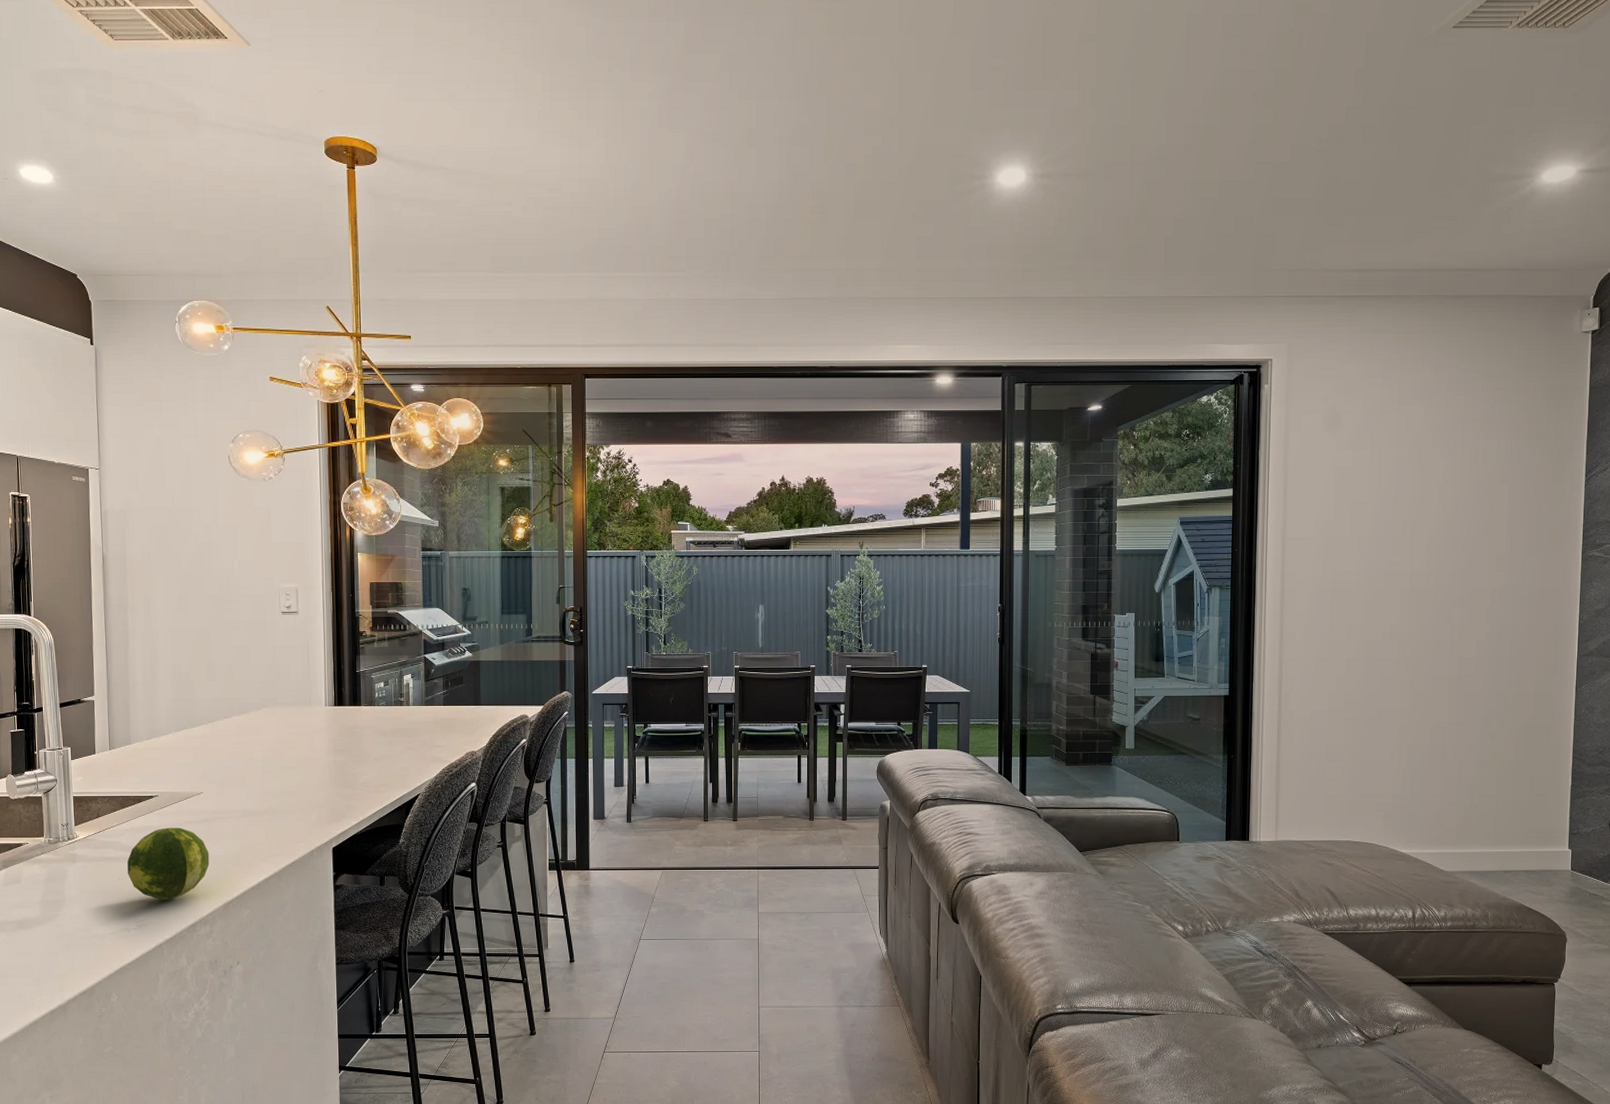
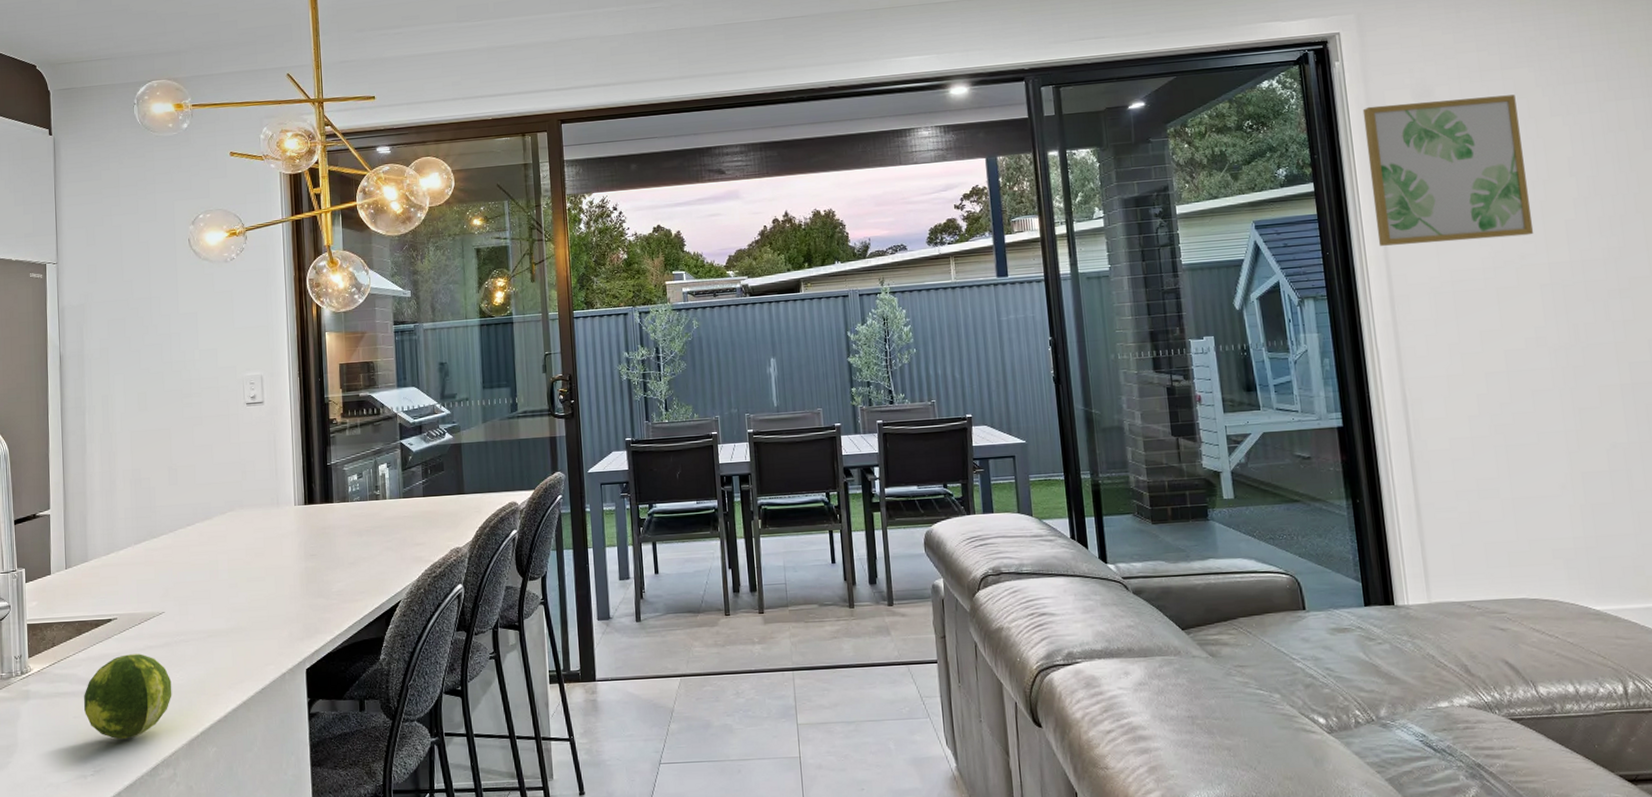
wall art: none [1278,426,1406,548] -> present [1362,94,1534,246]

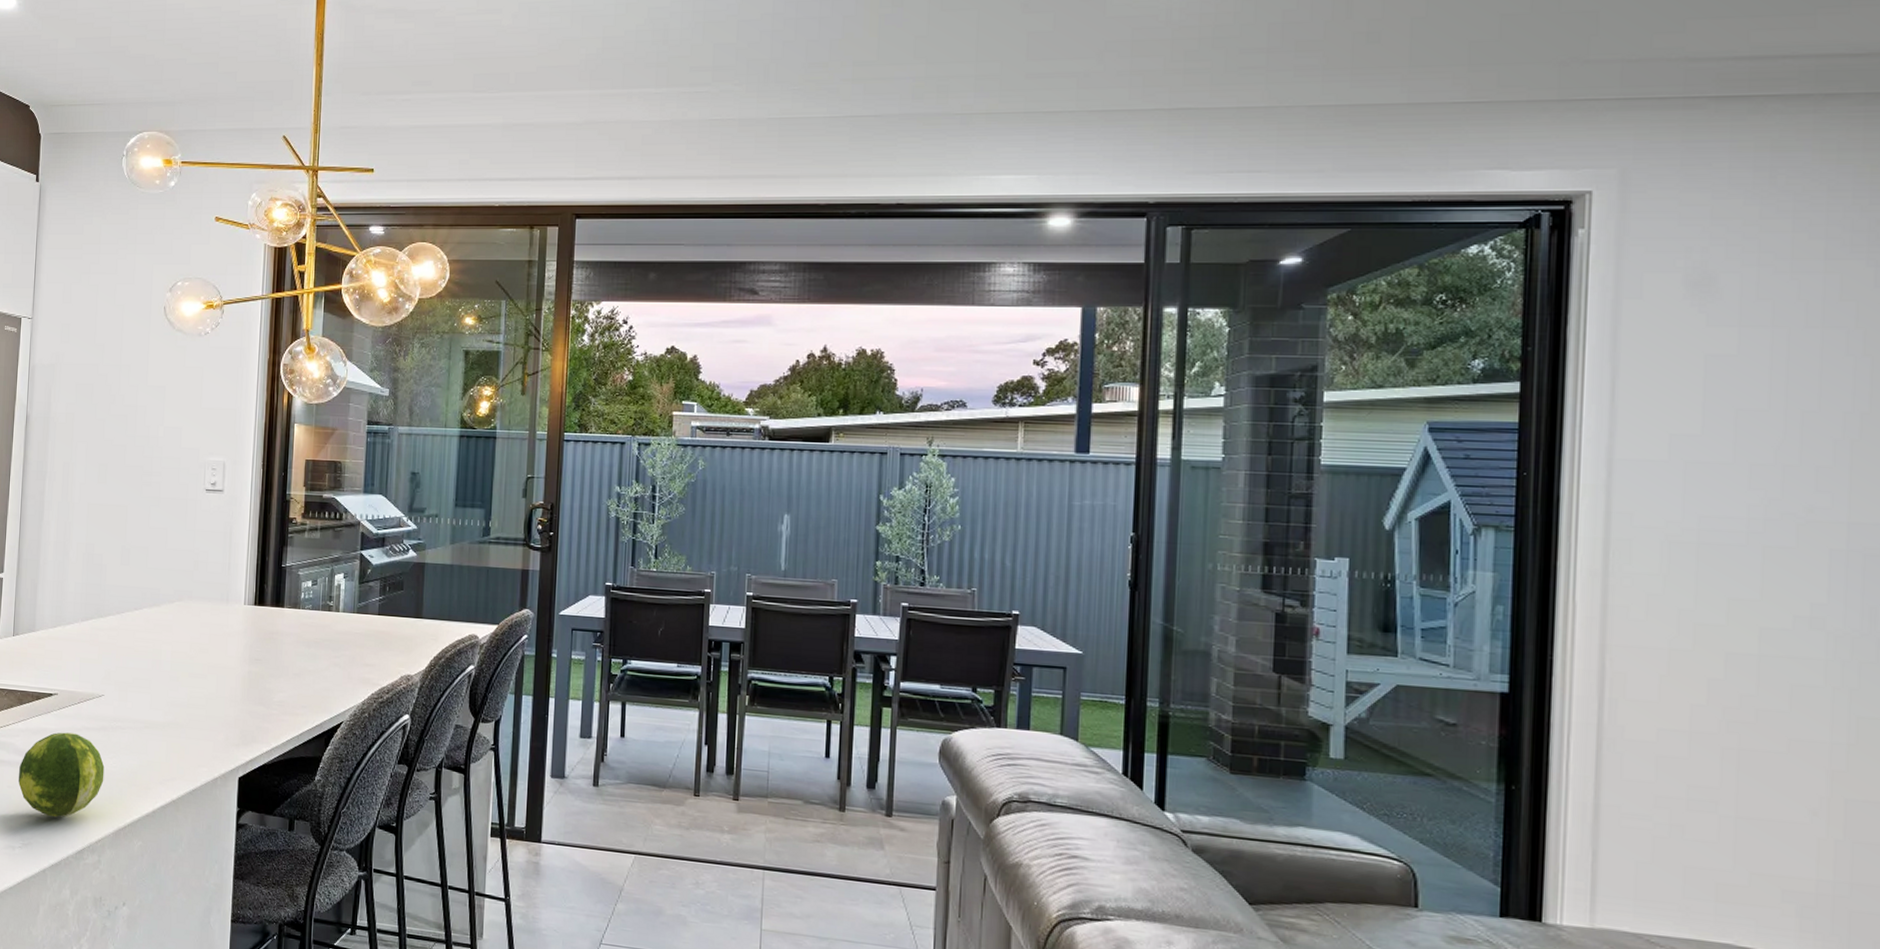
wall art: present [1362,94,1534,246] -> none [1600,291,1839,483]

